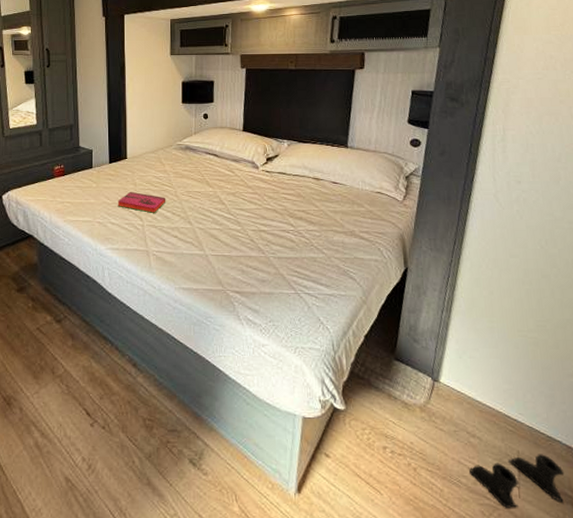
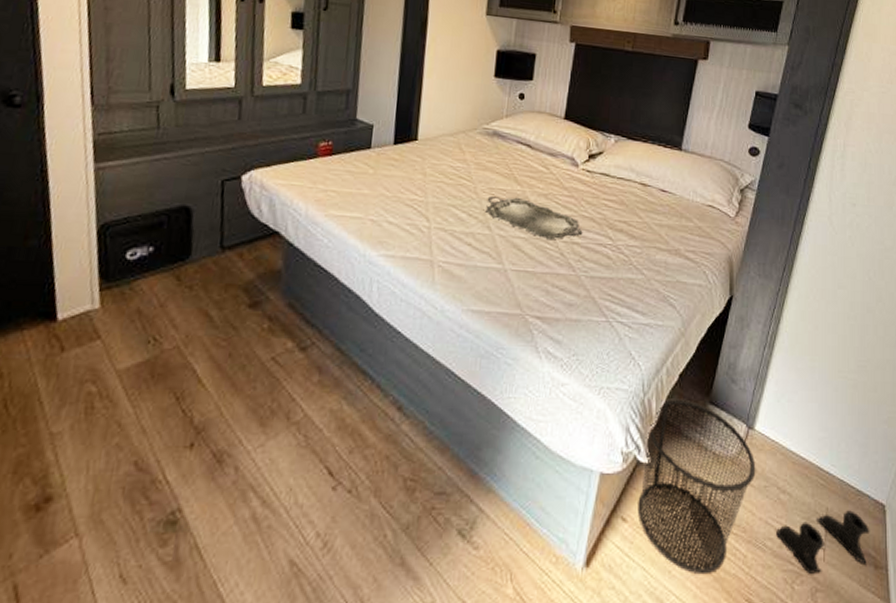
hardback book: present [117,191,166,213] -> none [399,182,463,213]
serving tray: none [185,197,268,230] -> present [484,196,583,240]
waste bin: none [338,356,445,504] -> present [637,399,756,575]

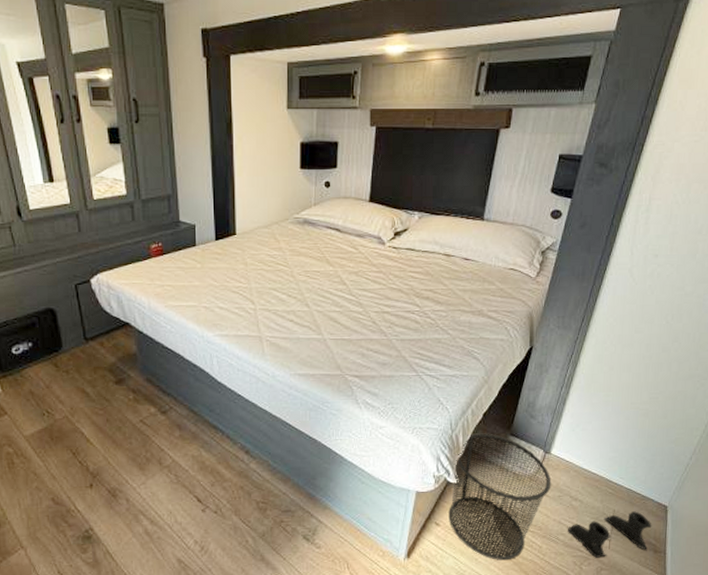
serving tray: present [484,196,583,240] -> none [302,277,392,312]

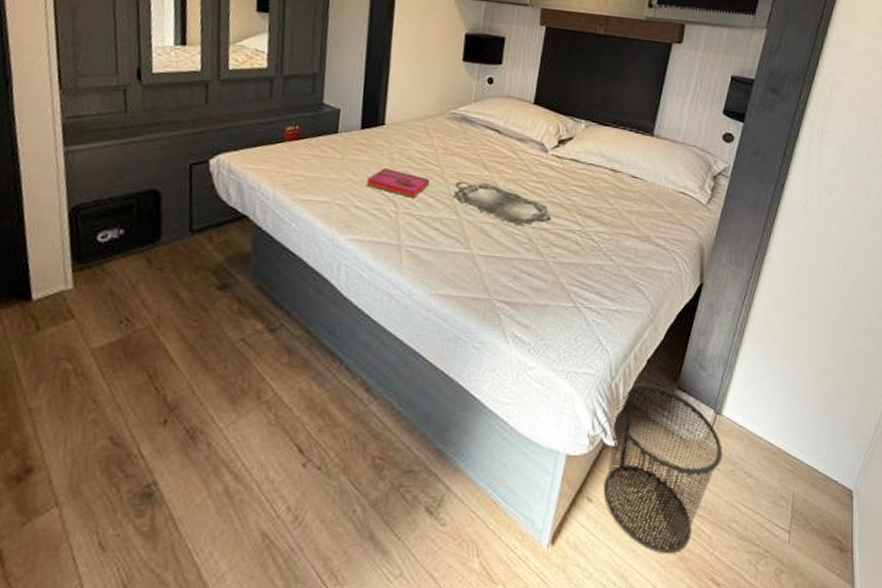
hardback book: none [226,272,281,296] -> present [366,167,430,198]
serving tray: none [302,277,392,312] -> present [452,182,552,226]
boots: present [568,511,652,558] -> none [742,495,837,555]

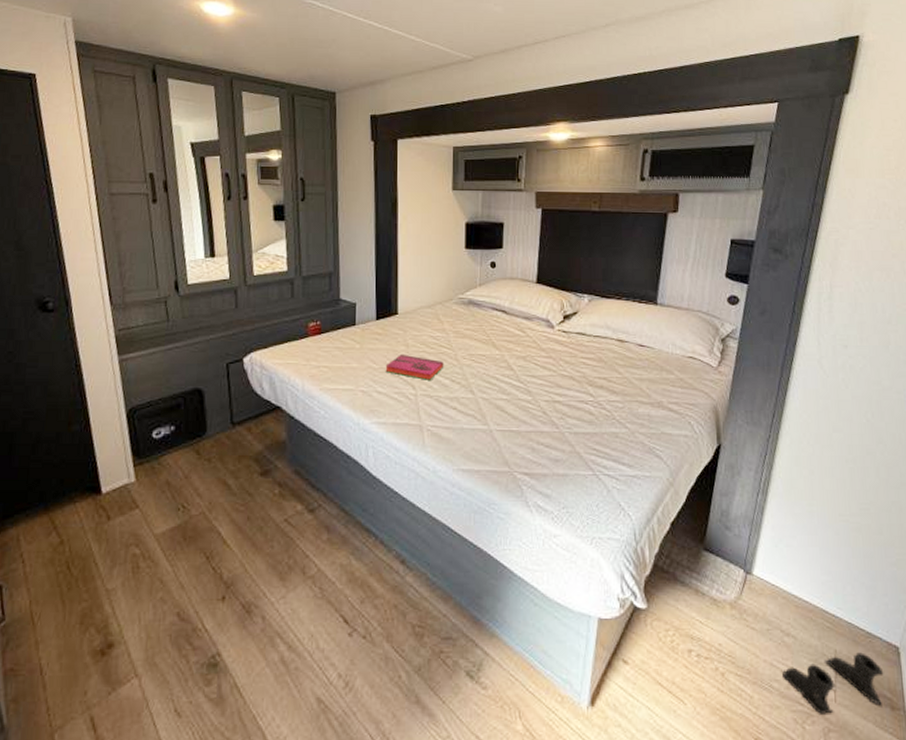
serving tray: present [452,182,552,226] -> none [466,361,563,400]
waste bin: present [603,383,723,554] -> none [638,546,757,714]
boots: none [742,495,837,555] -> present [782,652,884,714]

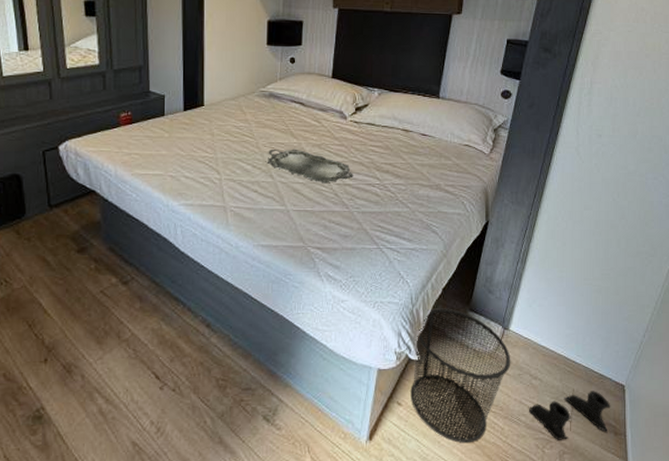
hardback book: present [385,354,444,380] -> none [192,142,247,166]
serving tray: none [466,361,563,400] -> present [267,149,353,184]
waste bin: none [638,546,757,714] -> present [410,308,511,444]

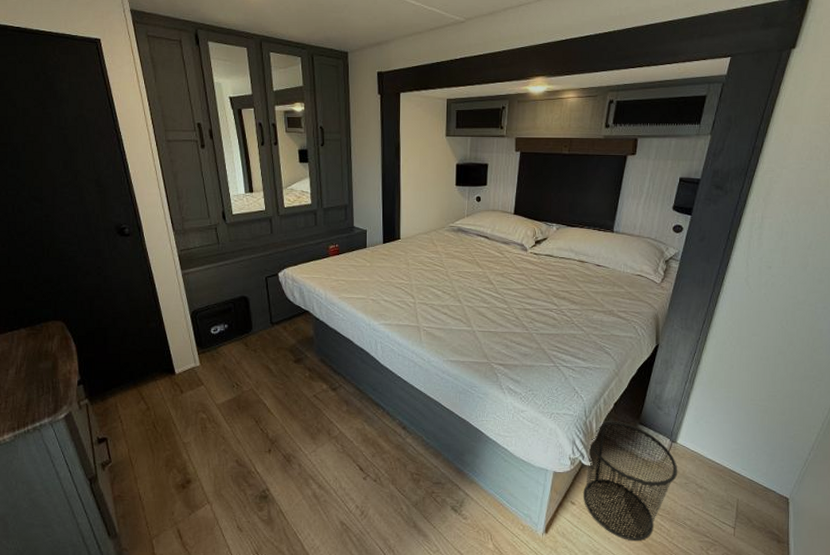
serving tray: present [267,149,353,184] -> none [455,277,533,308]
boots: present [529,390,611,440] -> none [694,501,775,544]

